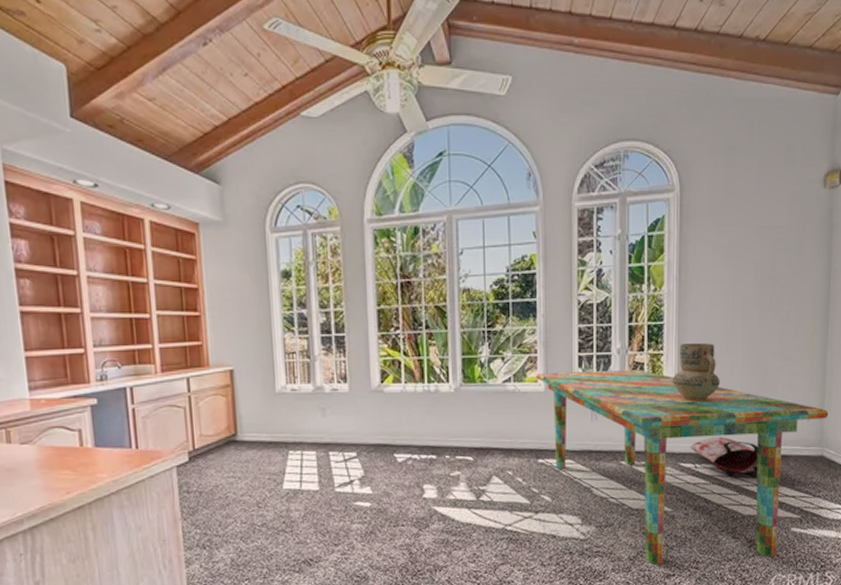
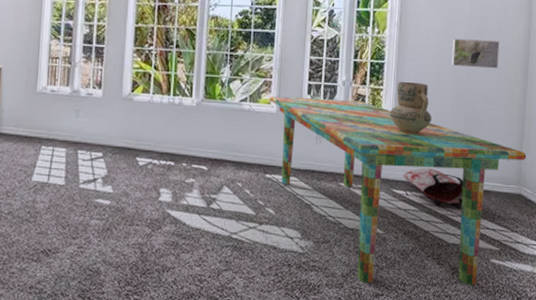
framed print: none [740,287,795,321] -> present [451,38,500,69]

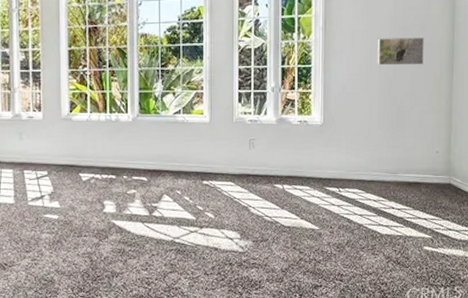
dining table: present [270,96,527,286] -> none [202,105,455,276]
ceramic jug: present [389,82,432,135] -> none [318,84,360,134]
bag: present [402,167,464,206] -> none [334,164,394,199]

